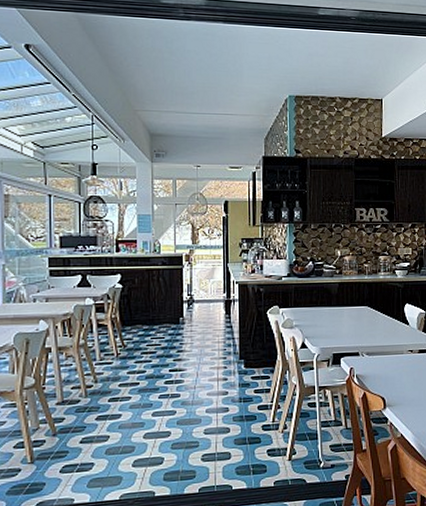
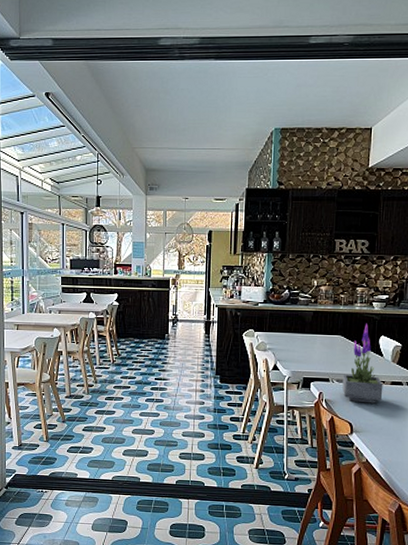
potted plant: none [372,292,412,375] -> present [342,323,383,404]

